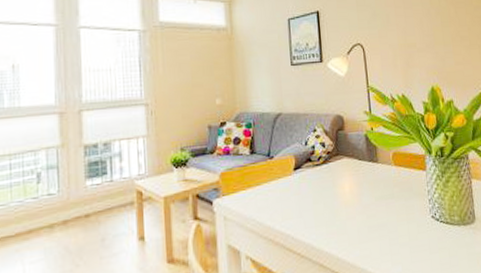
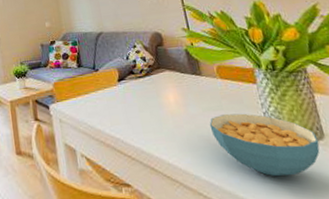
cereal bowl: none [380,201,471,263] -> present [209,113,320,177]

